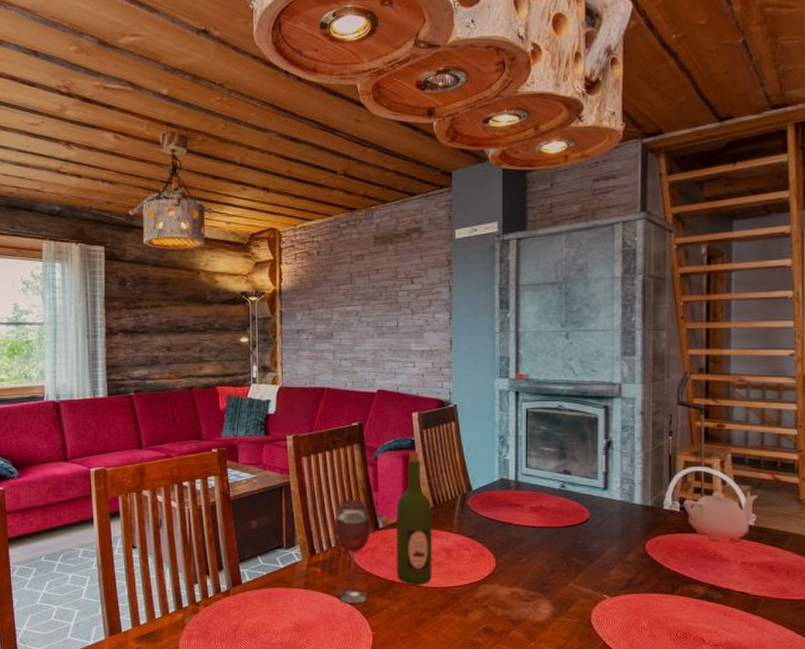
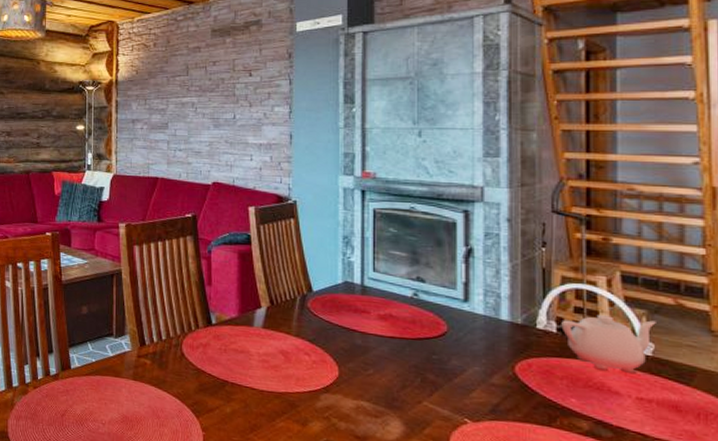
wineglass: present [334,500,371,603] -> none [165,292,203,401]
wine bottle: present [397,451,432,585] -> none [230,246,269,388]

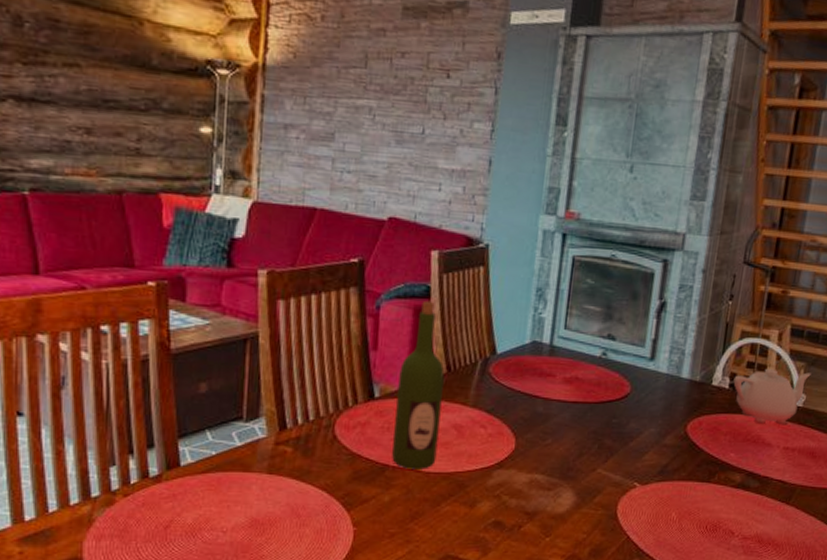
wine bottle: none [230,246,269,388] -> present [392,300,445,469]

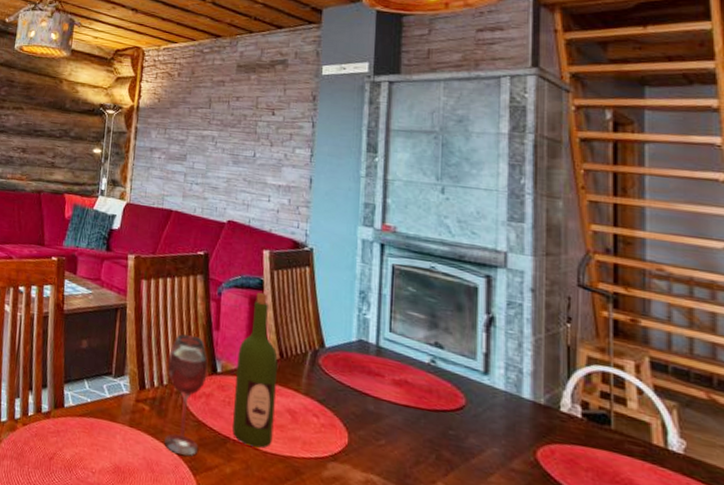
wineglass: none [312,360,364,492] -> present [164,334,208,456]
teapot: present [733,368,811,426] -> none [586,402,688,474]

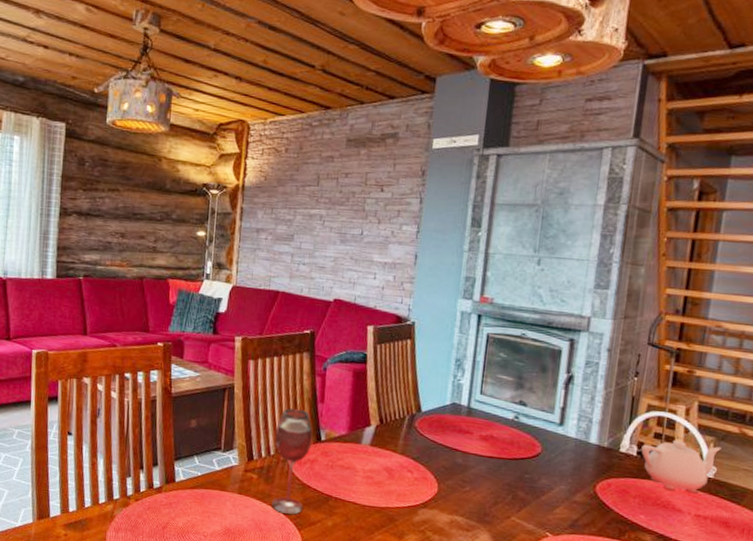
wine bottle: present [232,291,278,448] -> none [334,365,378,502]
teapot: none [586,402,688,474] -> present [641,440,722,495]

